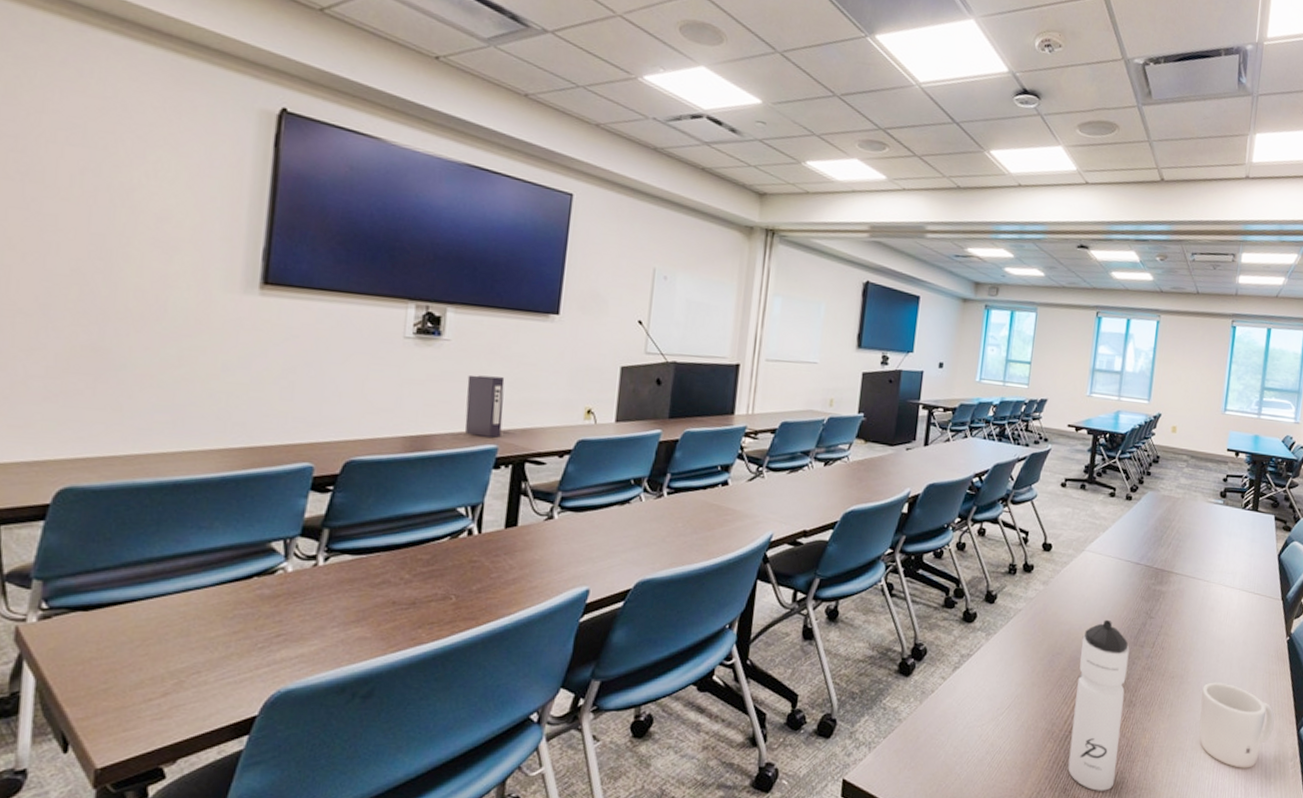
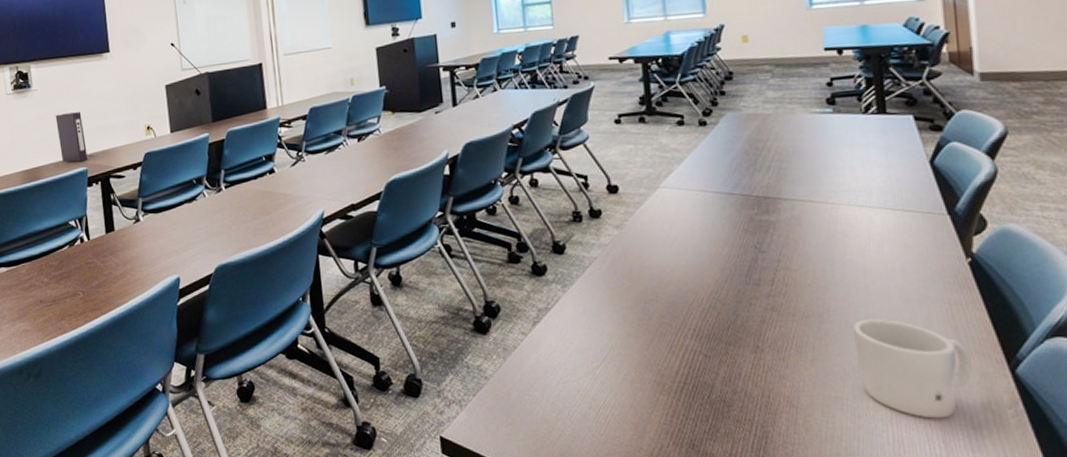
water bottle: present [1067,619,1130,791] -> none [677,259,756,447]

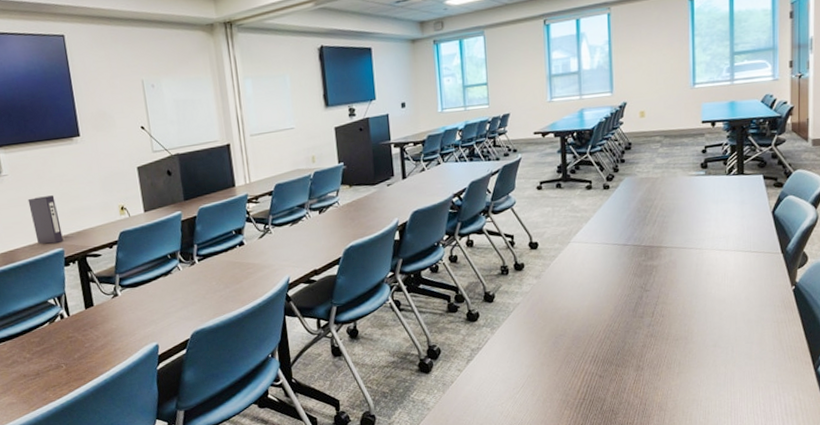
mug: present [853,318,972,419] -> none [709,337,789,410]

